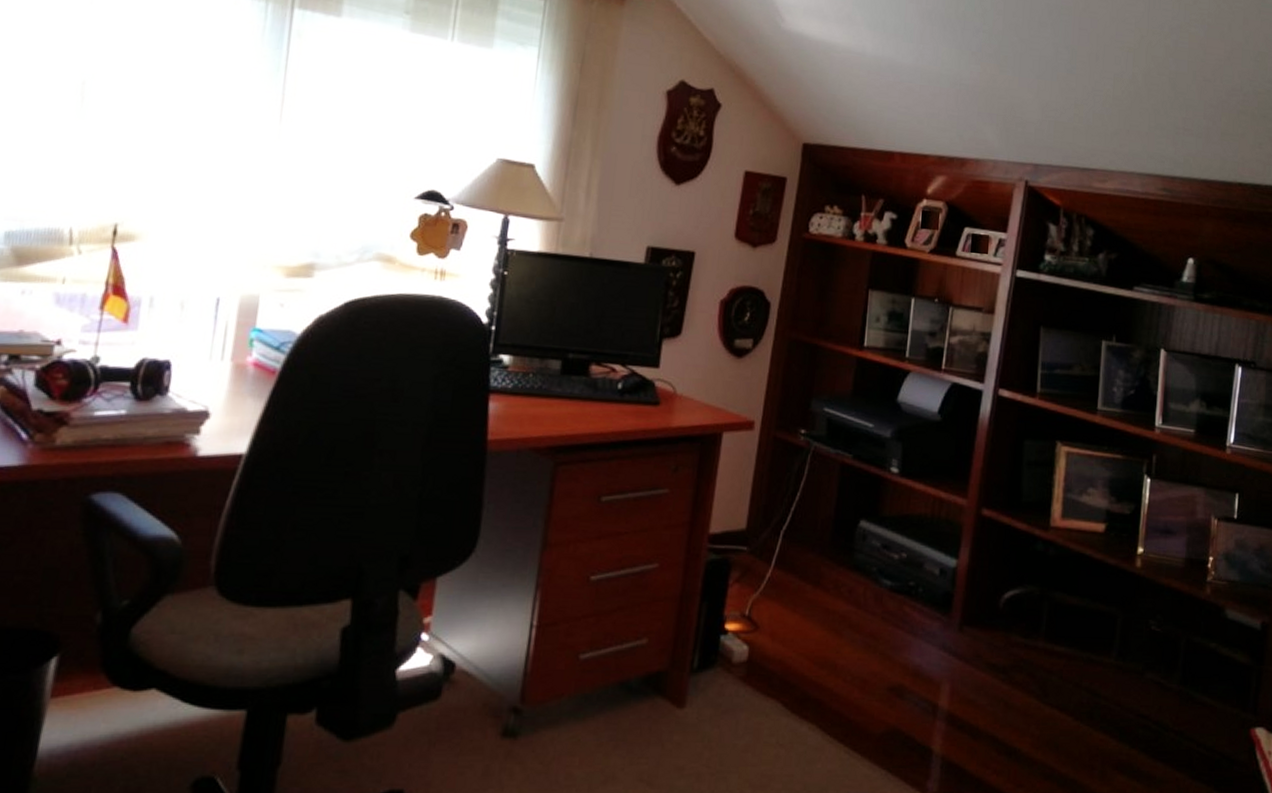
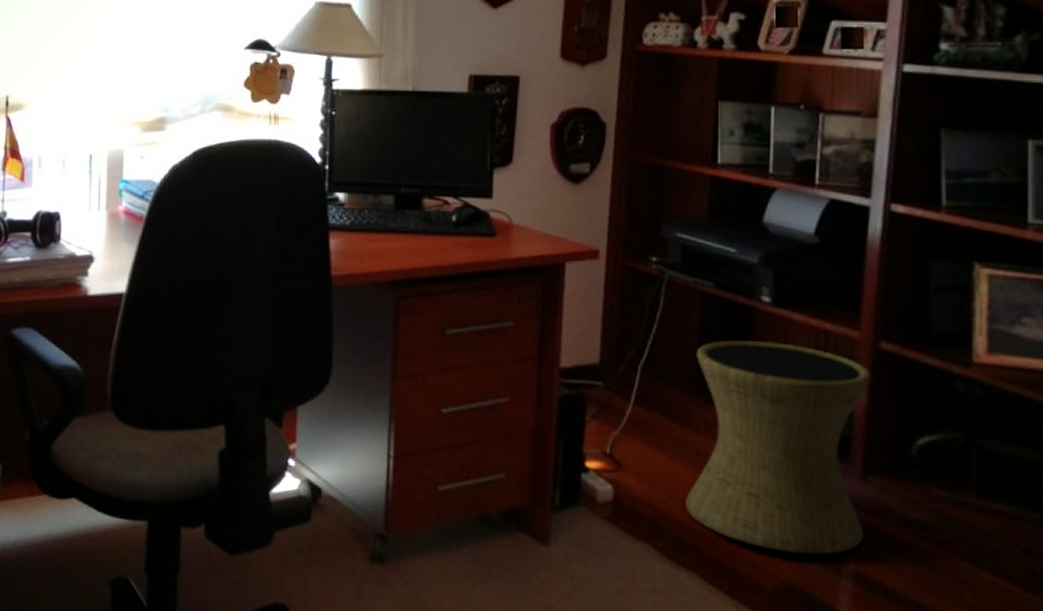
side table: none [812,507,974,701] -> present [686,340,872,555]

